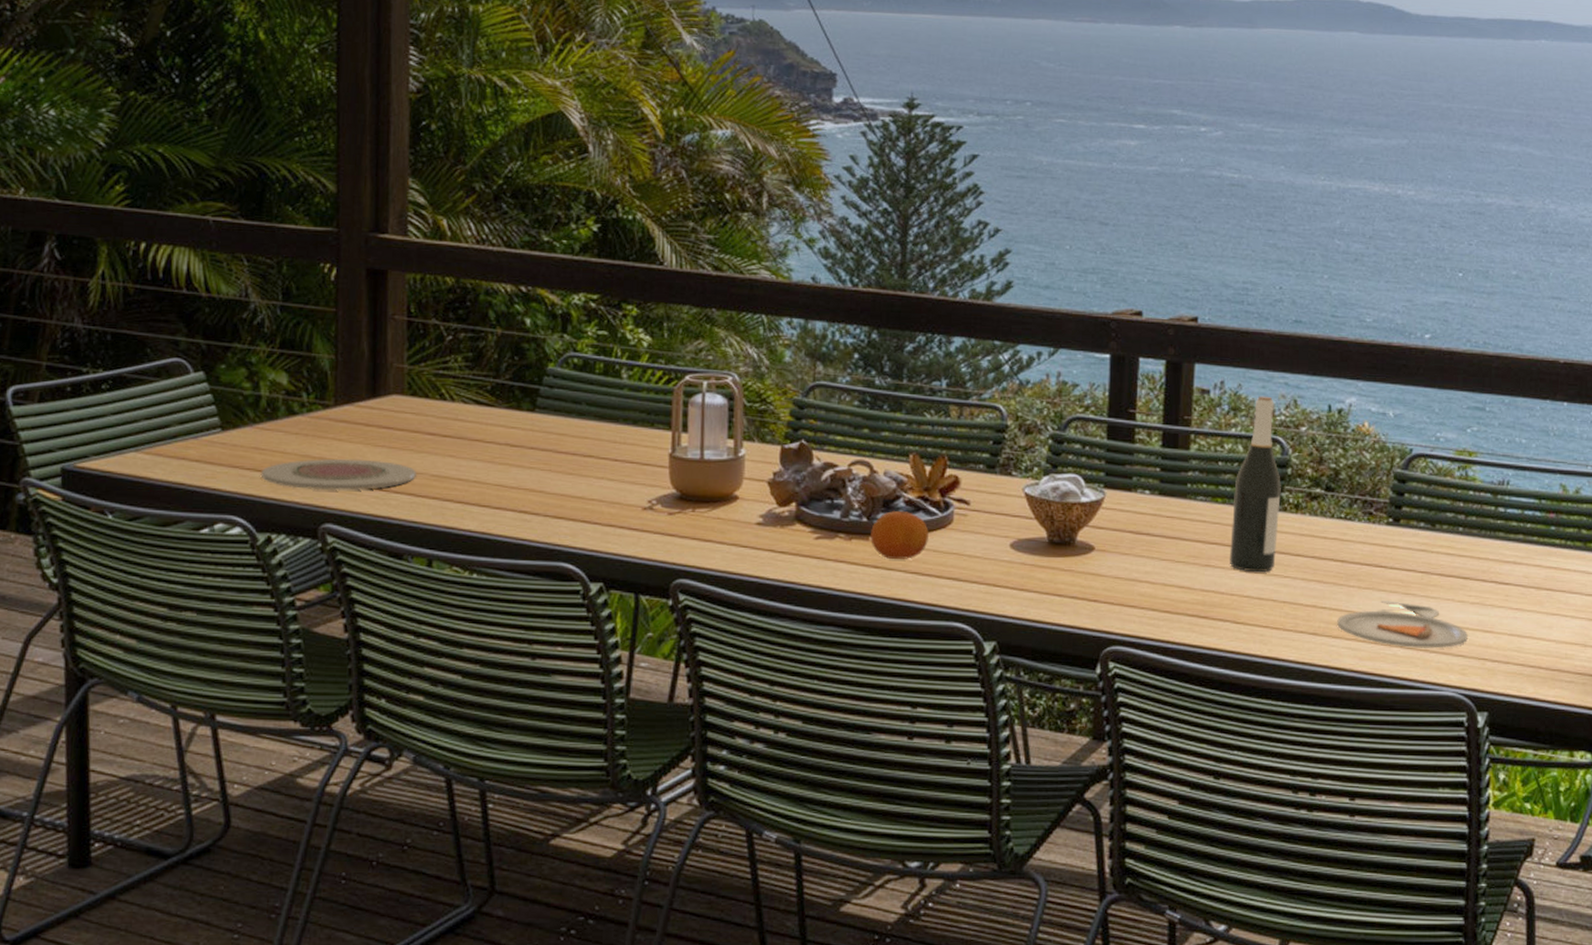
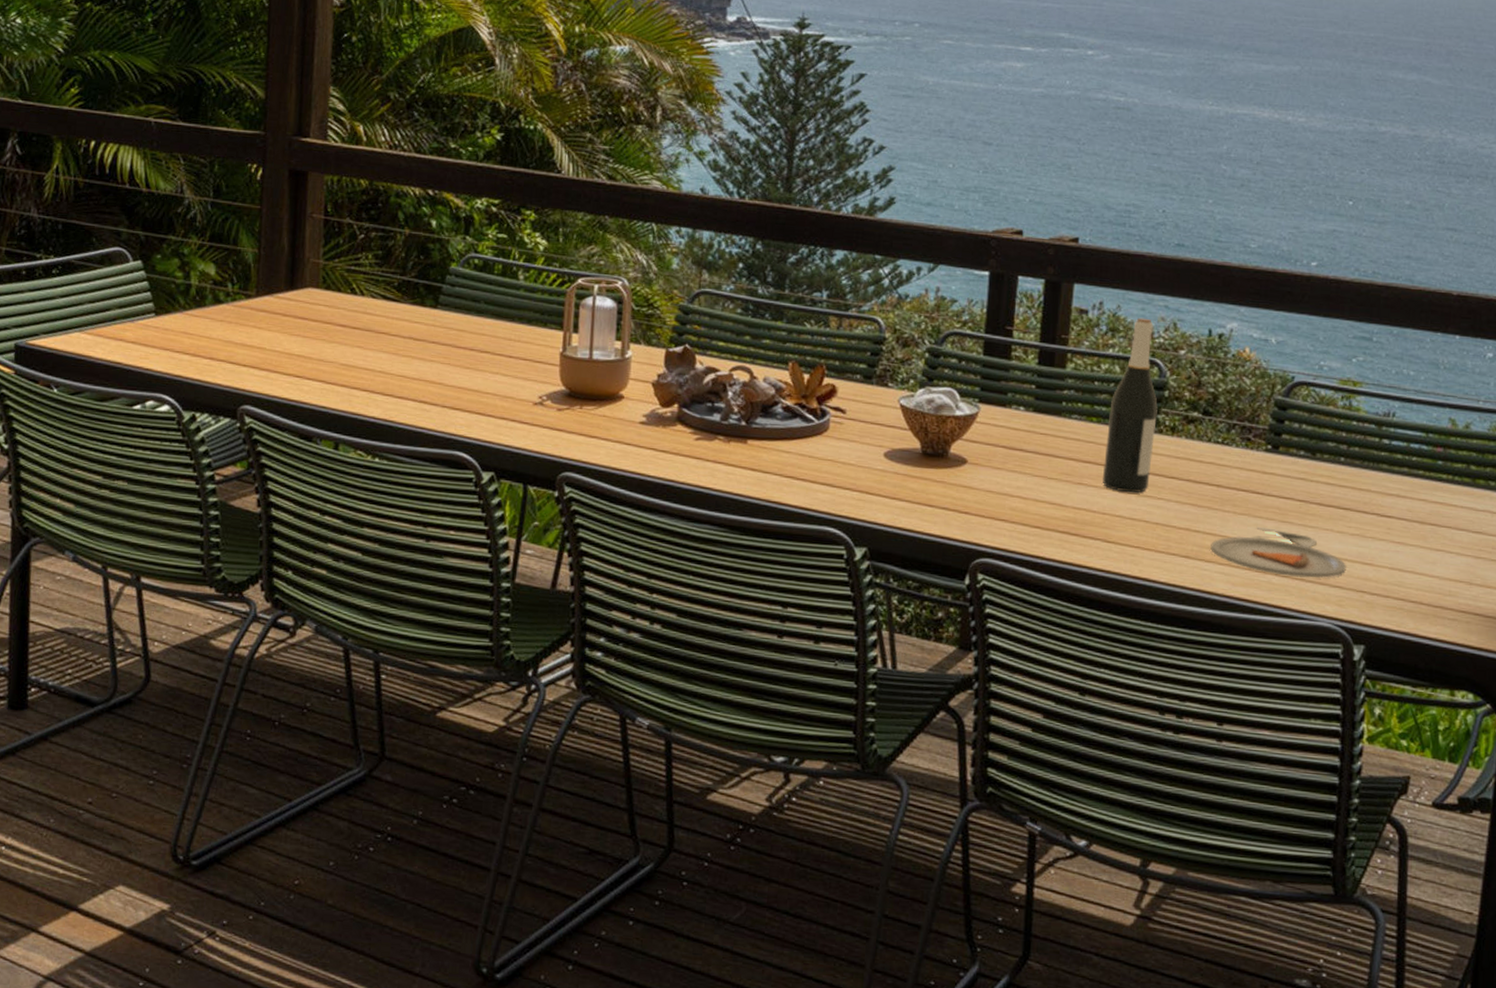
plate: present [262,458,416,491] -> none [189,345,327,375]
fruit: present [871,511,929,559] -> none [748,416,805,464]

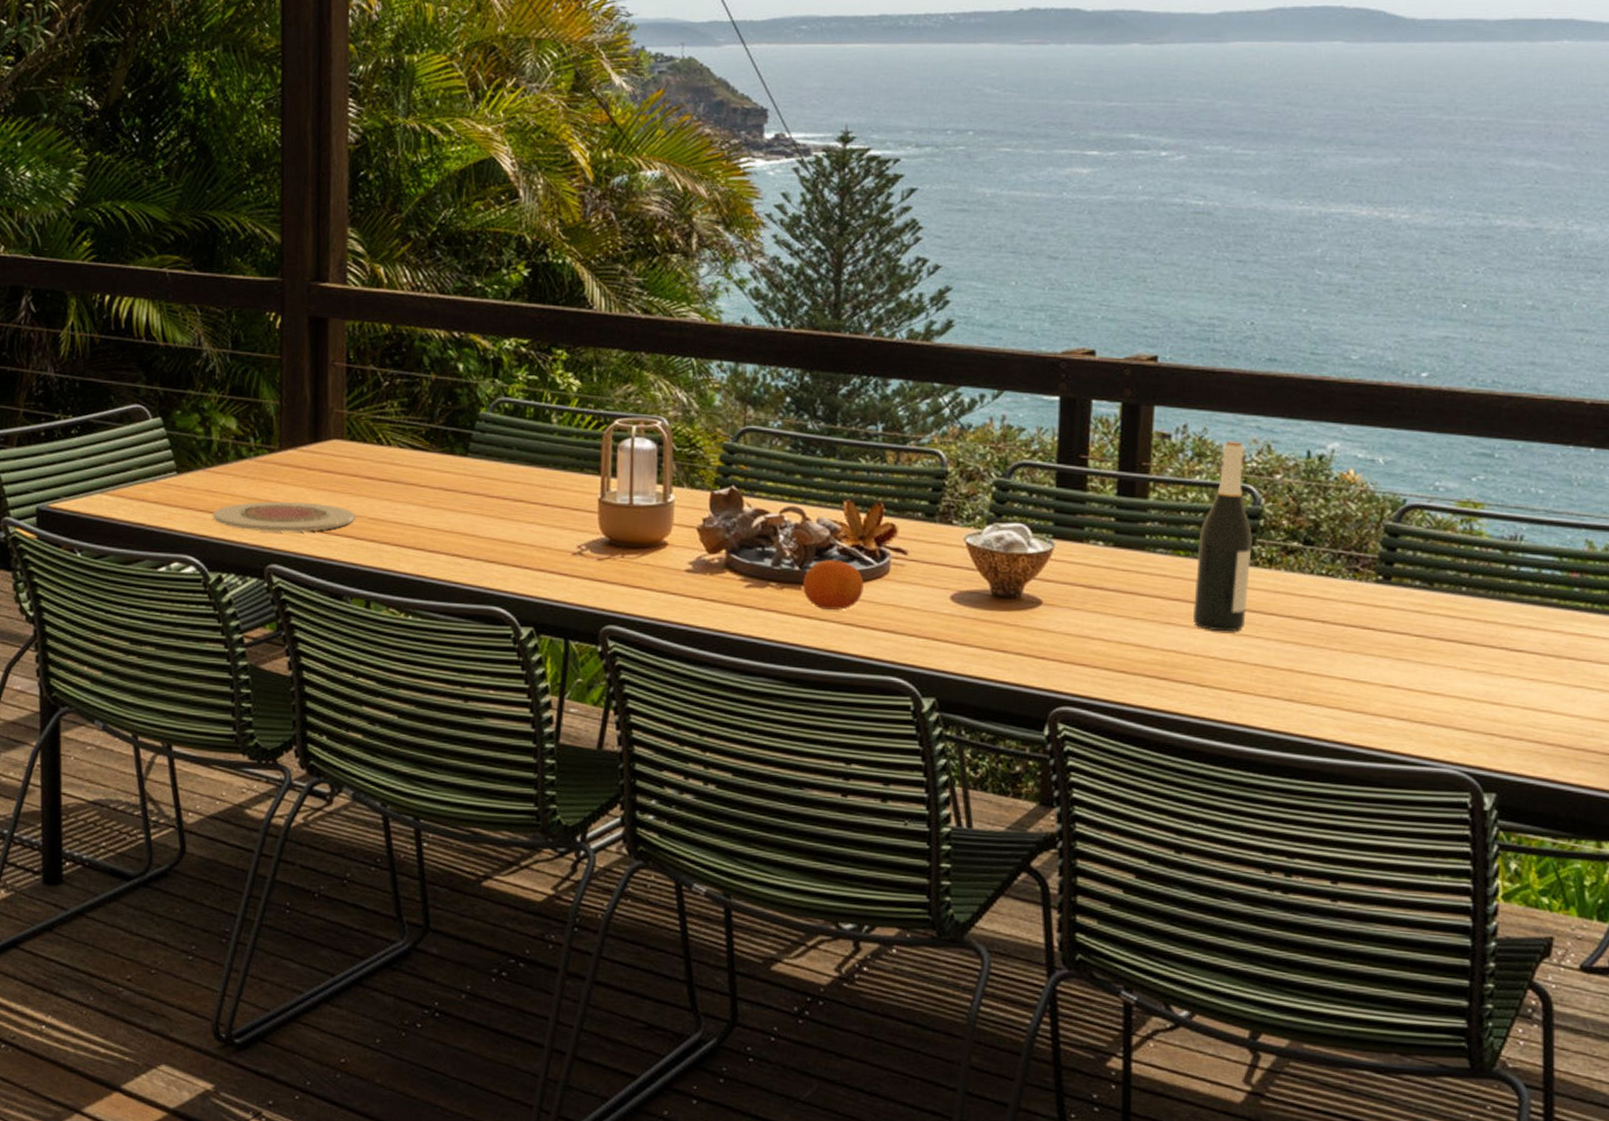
plate: none [189,345,327,375] -> present [213,501,355,533]
fruit: none [748,416,805,464] -> present [803,560,864,610]
dinner plate: present [1210,527,1346,578] -> none [1317,666,1472,721]

